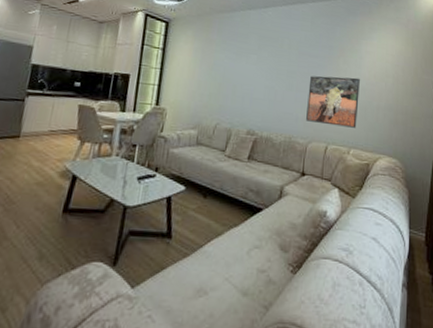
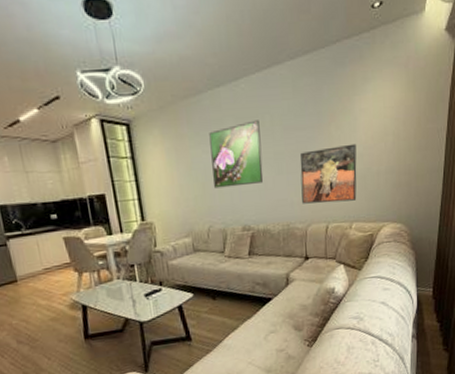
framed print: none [228,41,279,94] -> present [209,120,264,189]

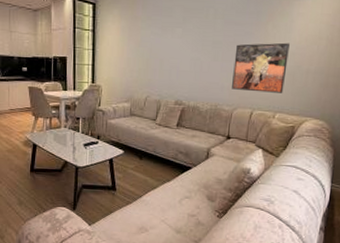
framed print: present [209,120,264,189] -> none [155,12,204,66]

